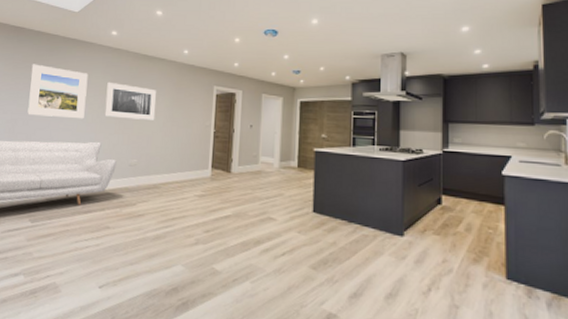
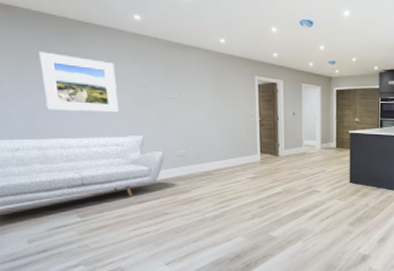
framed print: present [104,81,156,120] -> none [139,72,199,111]

